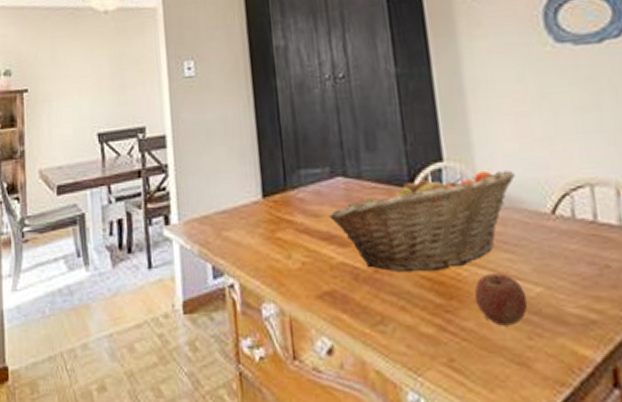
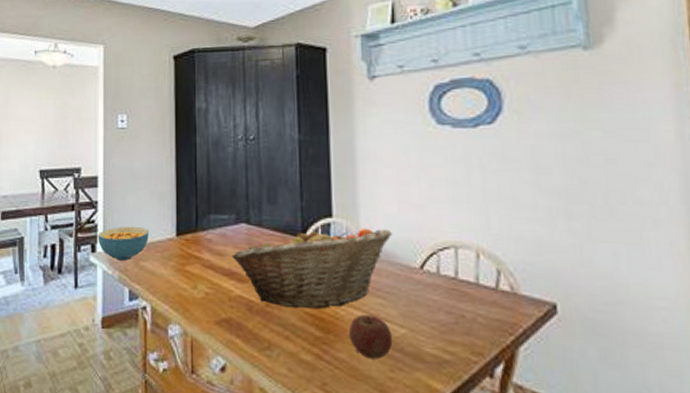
cereal bowl: none [170,190,231,232] -> present [98,226,149,261]

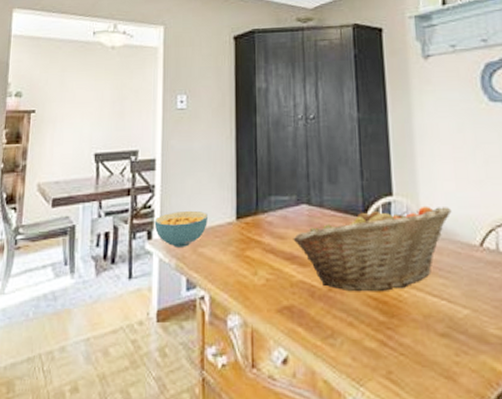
apple: present [349,315,393,359] -> none [413,296,457,343]

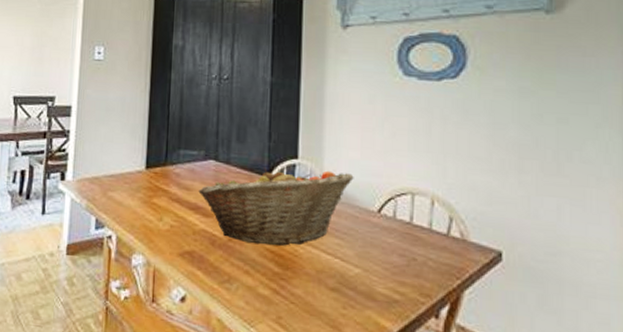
cereal bowl: present [154,210,207,247] -> none [67,156,119,190]

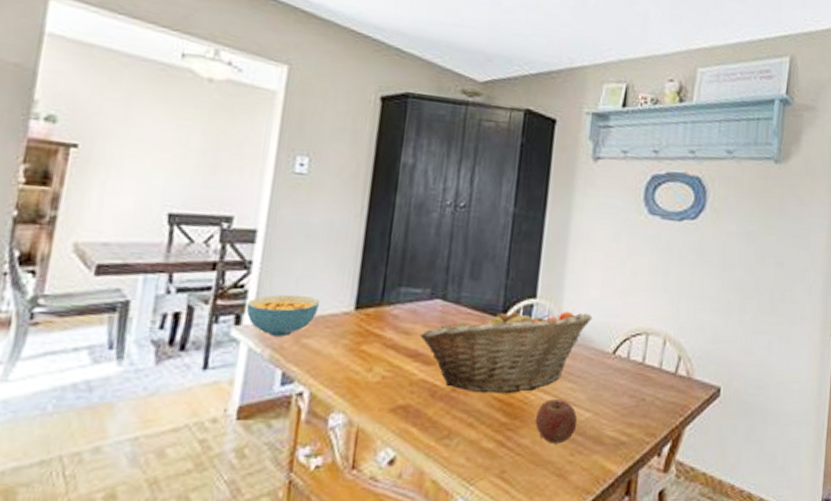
cereal bowl: none [67,156,119,190] -> present [246,294,319,337]
apple: none [307,253,347,297] -> present [536,399,578,444]

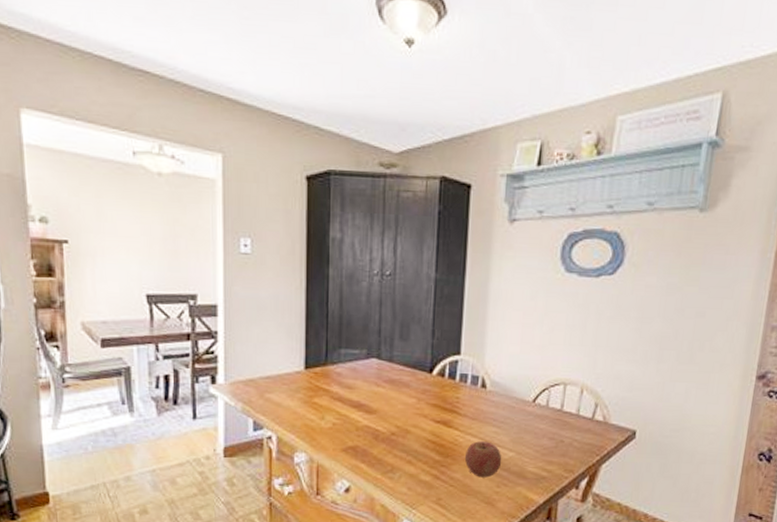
cereal bowl: present [246,294,319,337] -> none [218,358,275,392]
fruit basket: present [420,307,593,394] -> none [361,364,513,437]

